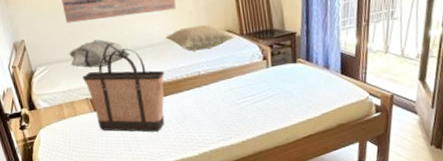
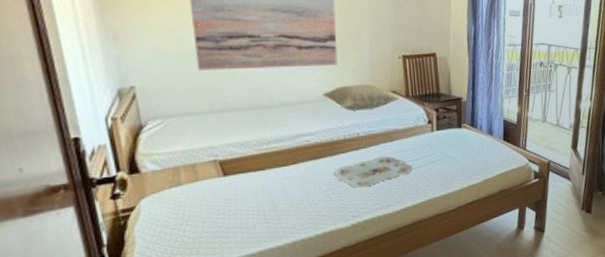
decorative pillow: present [68,39,131,68] -> none [196,92,278,124]
shopping bag: present [83,48,165,132] -> none [213,103,317,201]
serving tray: none [180,92,251,121] -> present [333,156,413,188]

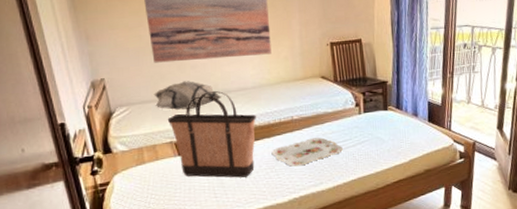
decorative pillow: none [196,92,278,124] -> present [153,81,222,110]
shopping bag: none [213,103,317,201] -> present [168,90,256,178]
pillow: present [322,84,399,111] -> none [259,71,328,96]

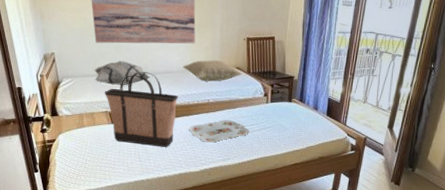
pillow: none [259,71,328,96] -> present [183,60,242,82]

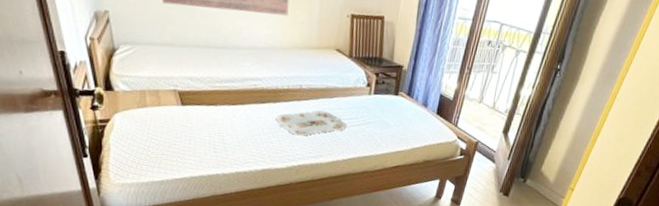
decorative pillow: present [94,61,150,85] -> none [160,28,231,60]
shopping bag: present [105,71,178,147] -> none [174,44,264,138]
pillow: present [183,60,242,82] -> none [272,36,342,64]

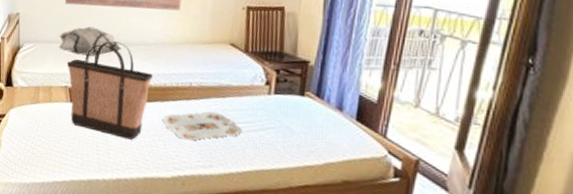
decorative pillow: none [160,28,231,60] -> present [58,26,122,56]
shopping bag: none [174,44,264,138] -> present [67,40,153,140]

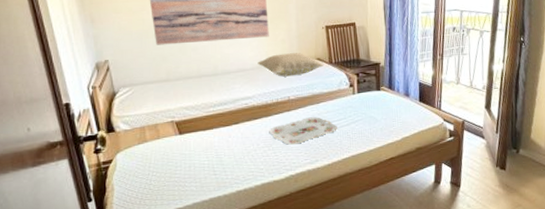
decorative pillow: present [58,26,122,56] -> none [156,62,221,90]
shopping bag: present [67,40,153,140] -> none [170,71,254,156]
pillow: none [162,31,237,60] -> present [257,53,323,77]

